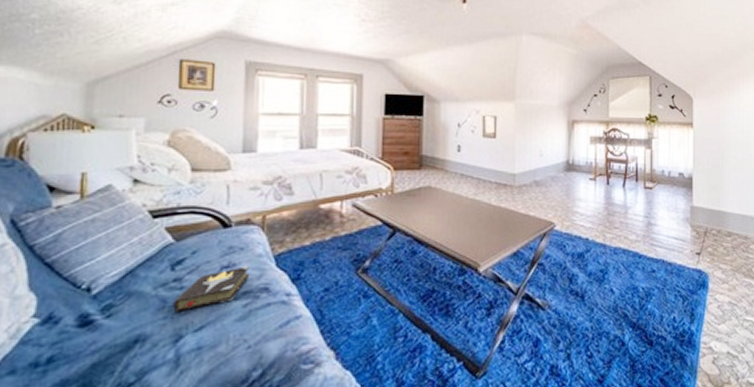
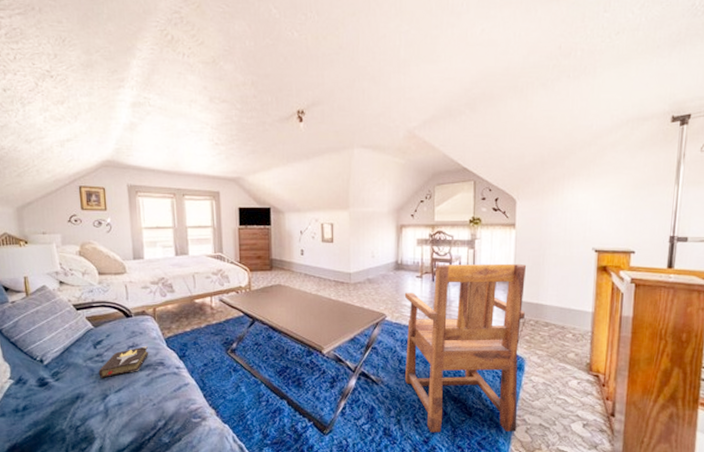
armchair: none [576,165,707,369] -> present [404,263,526,433]

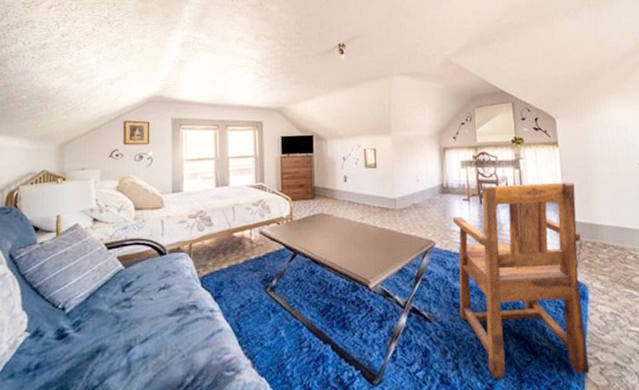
hardback book: present [98,345,149,378] -> none [124,286,182,327]

